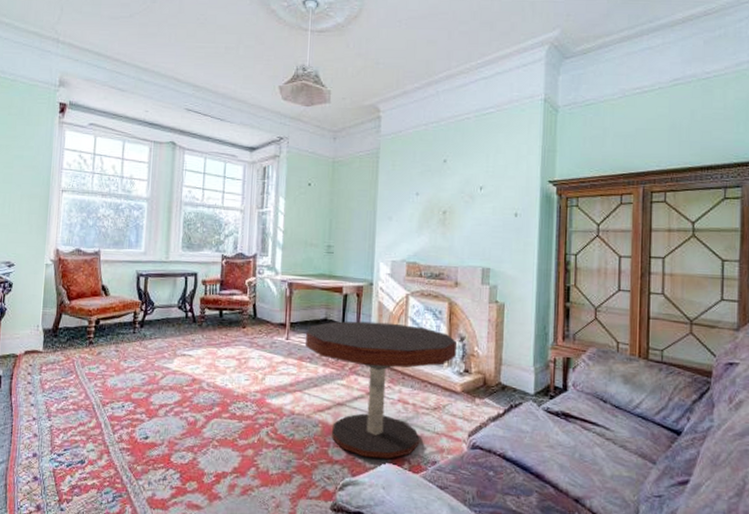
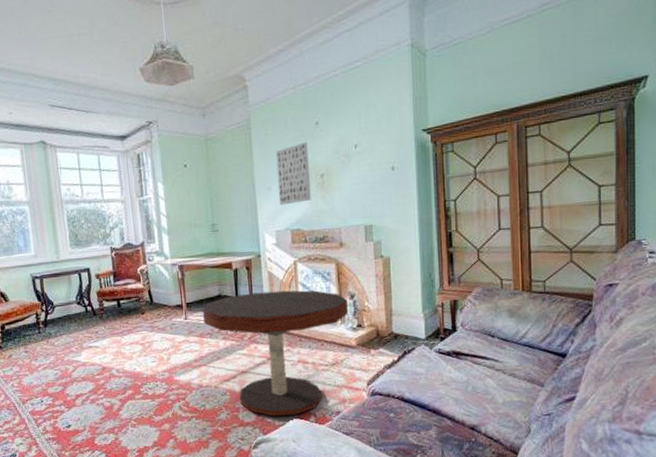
wall art: none [398,177,433,237] -> present [275,142,311,206]

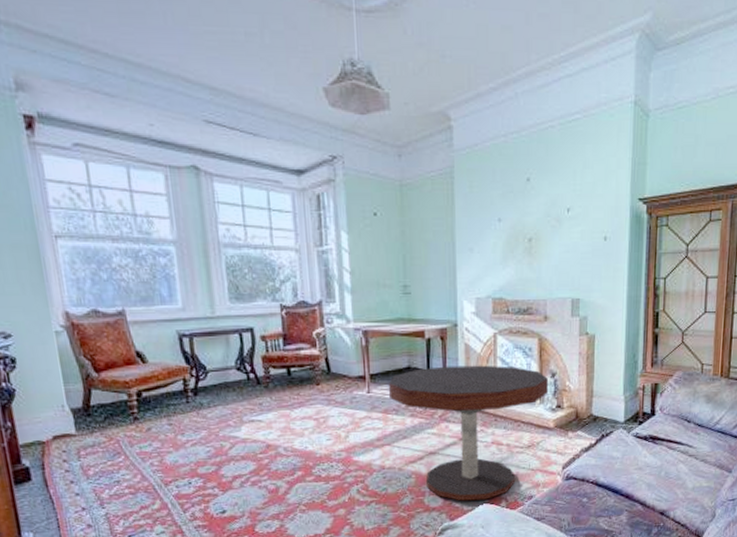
wall art: present [275,142,311,206] -> none [480,199,517,270]

